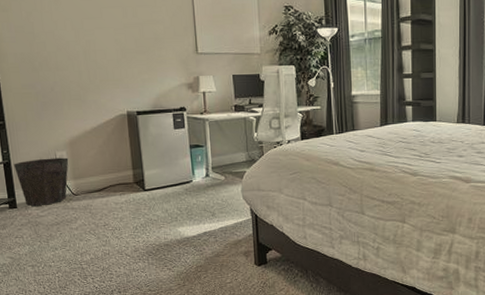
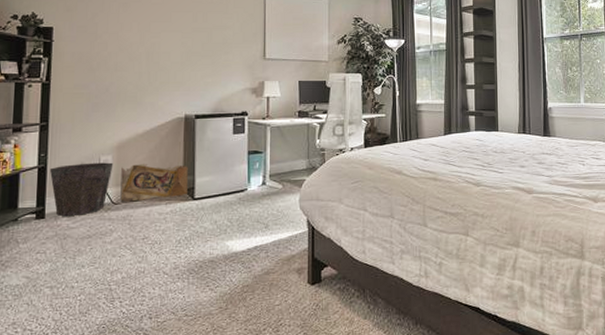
cardboard box: none [76,159,138,193] -> present [120,164,188,202]

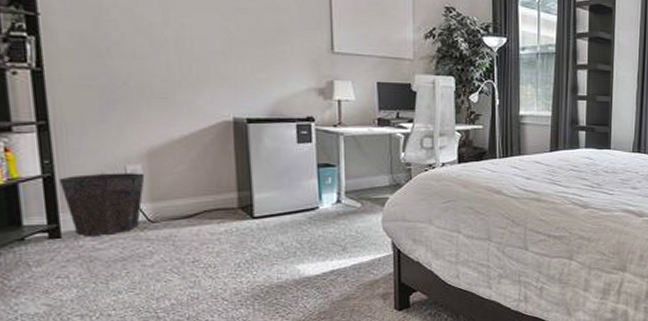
cardboard box: present [120,164,188,202] -> none [156,176,244,220]

